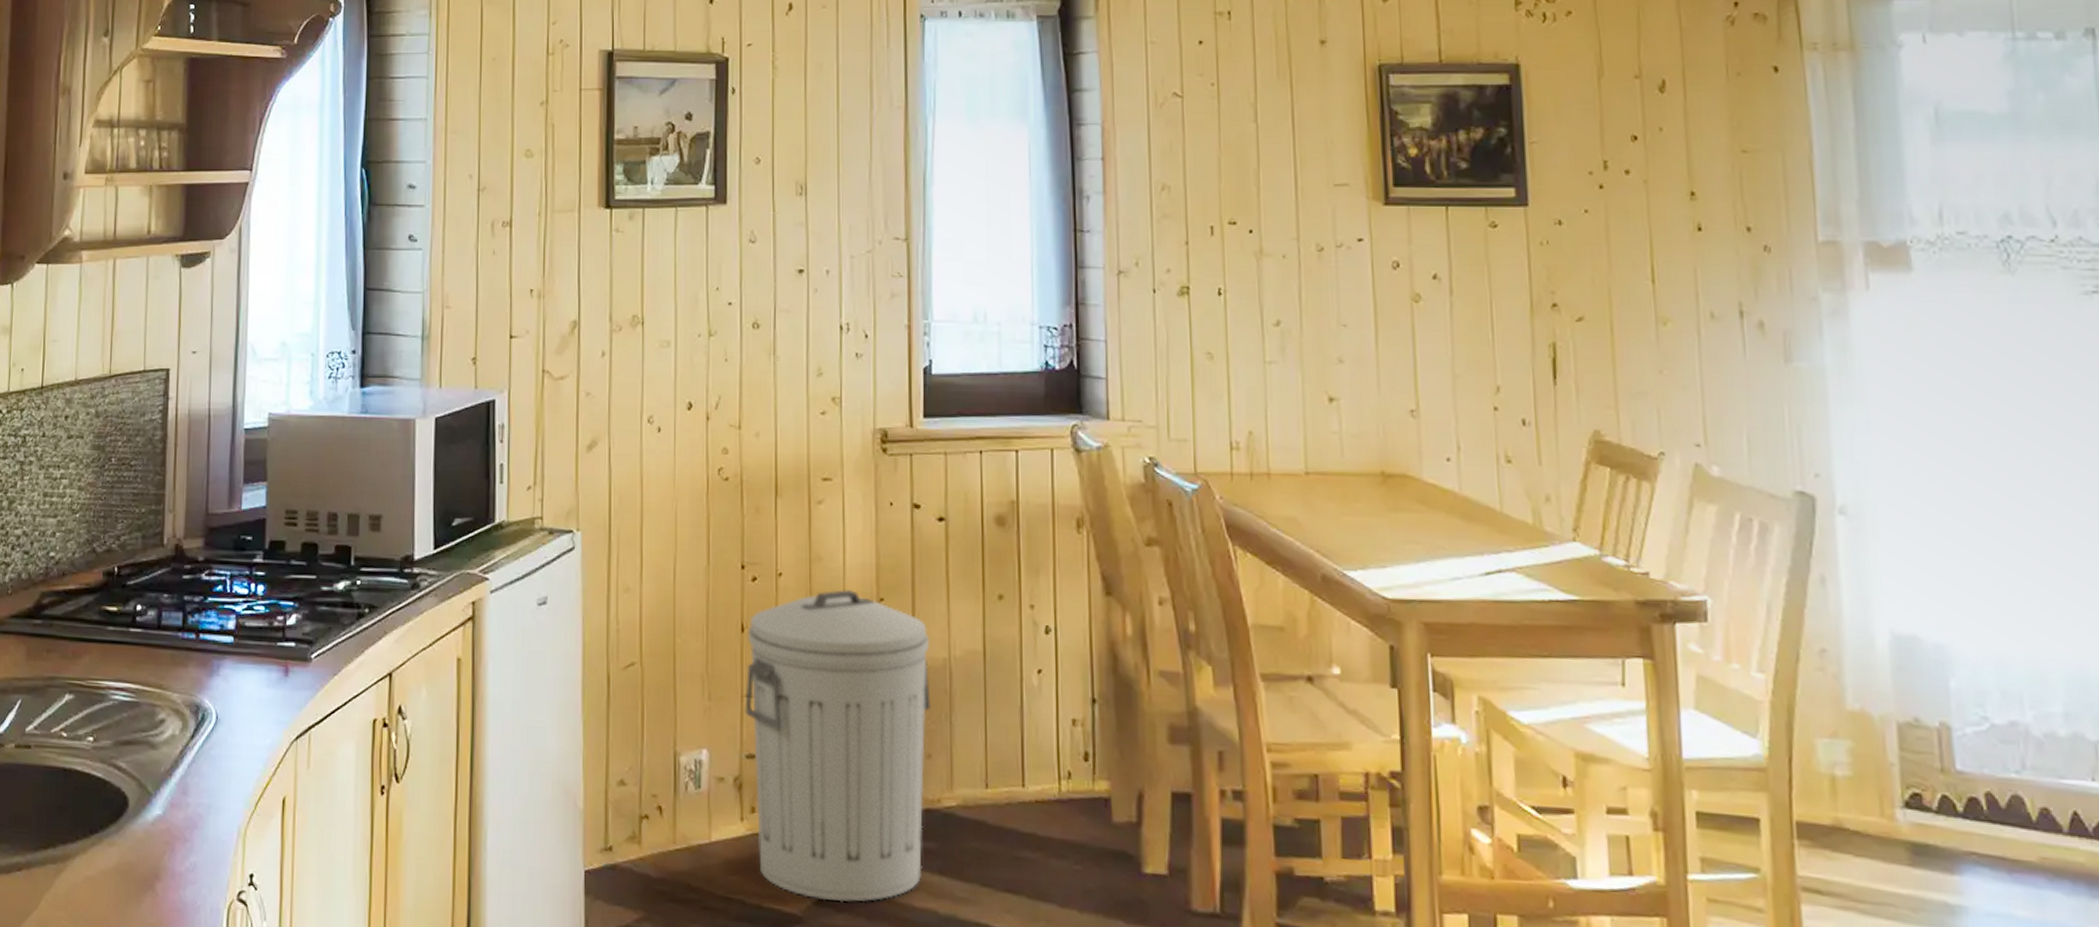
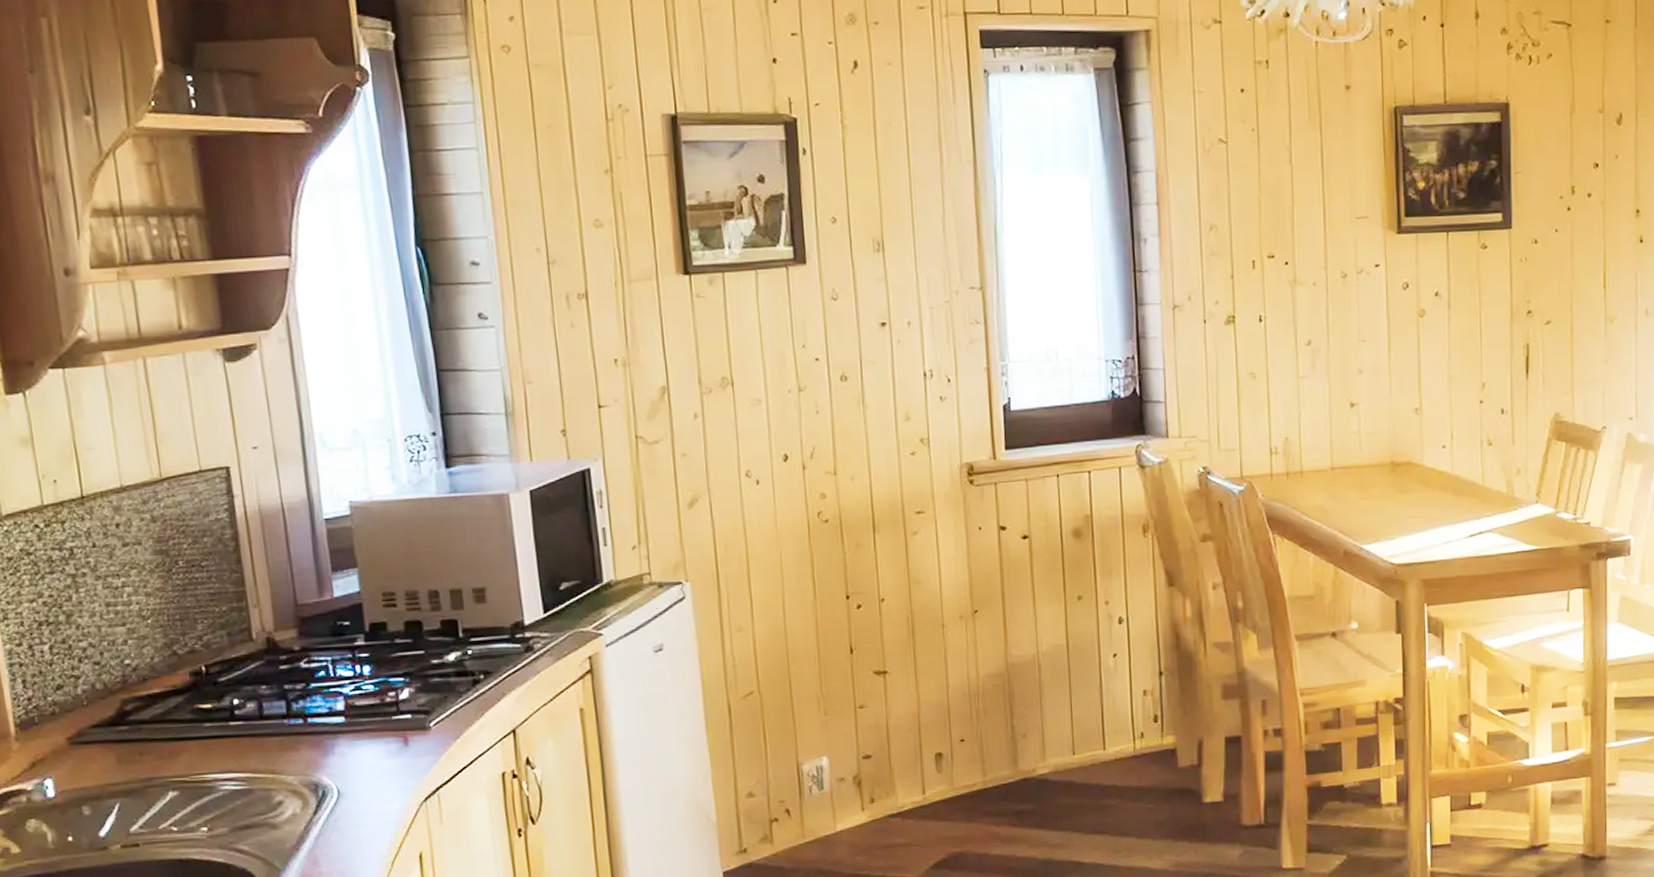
trash can: present [745,590,931,903] -> none [856,606,1024,864]

